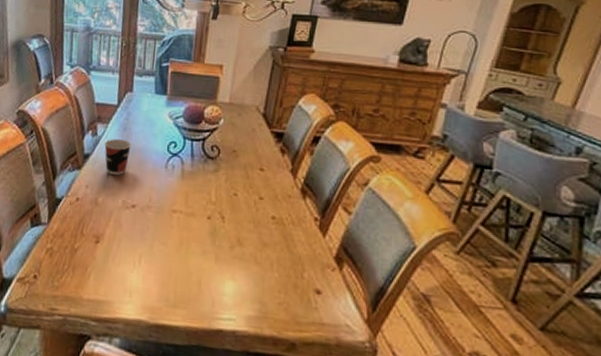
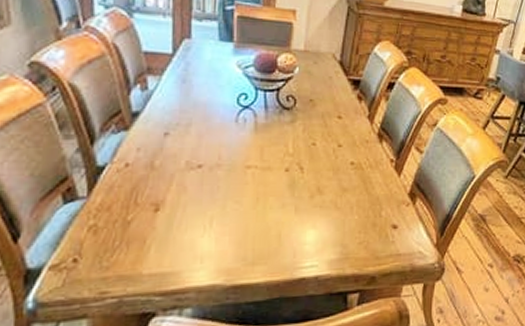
cup: present [104,139,132,175] -> none [158,93,193,133]

